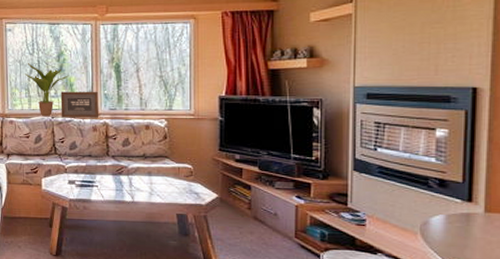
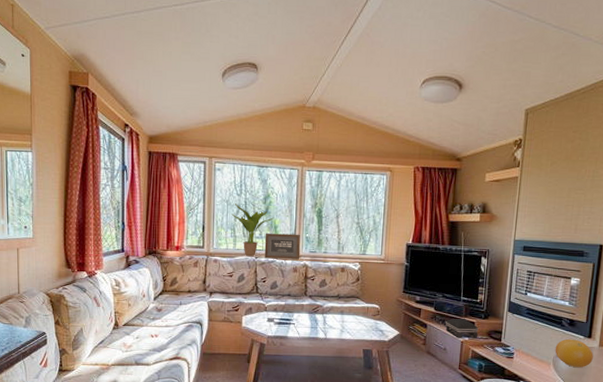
wireless router: none [273,179,317,202] -> present [445,319,479,339]
fruit: none [422,203,478,239] -> present [555,339,594,368]

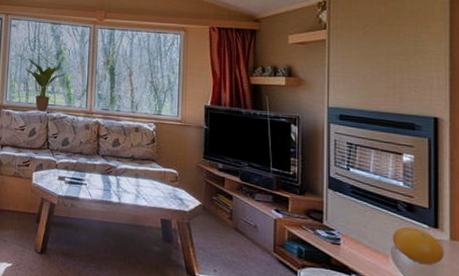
picture frame: present [264,233,301,260] -> none [56,88,93,117]
wireless router: present [445,319,479,339] -> none [253,191,294,217]

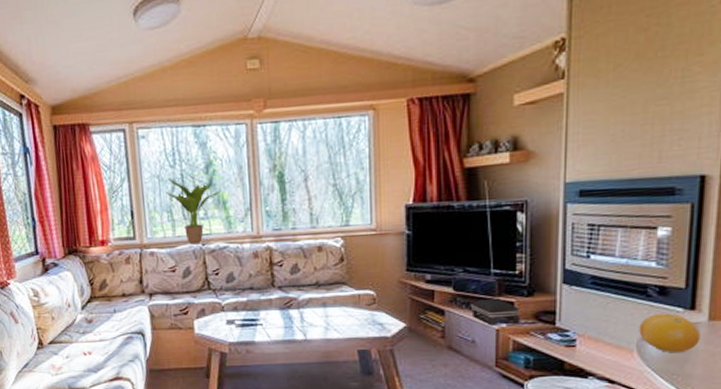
wireless router: none [253,191,294,217] -> present [470,299,521,326]

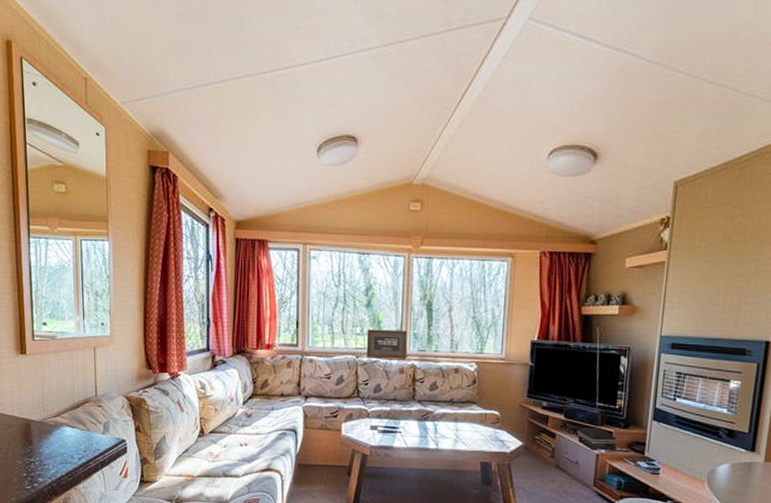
potted plant: present [165,178,222,245] -> none [329,296,378,356]
picture frame: none [211,208,261,245] -> present [366,329,408,359]
fruit: present [639,313,700,353] -> none [710,452,758,487]

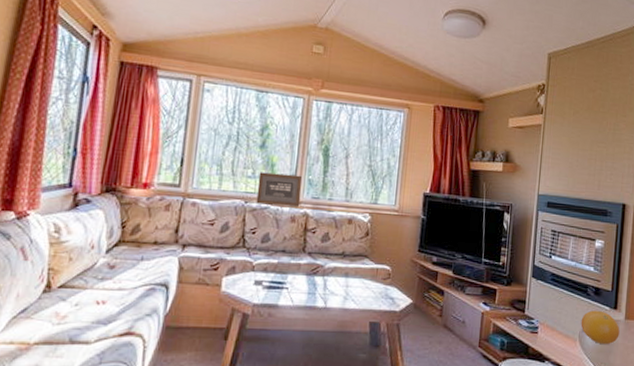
wireless router: present [576,427,617,451] -> none [464,284,501,309]
fruit: none [710,452,758,487] -> present [581,310,620,345]

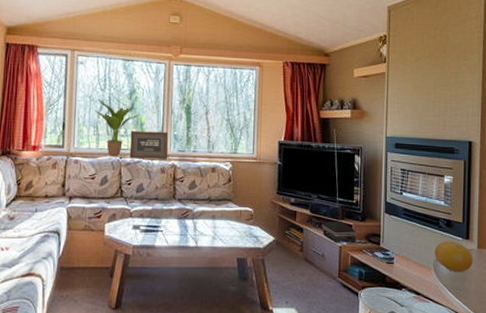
potted plant: none [219,133,272,201] -> present [94,99,141,157]
wireless router: none [464,284,501,309] -> present [321,222,356,243]

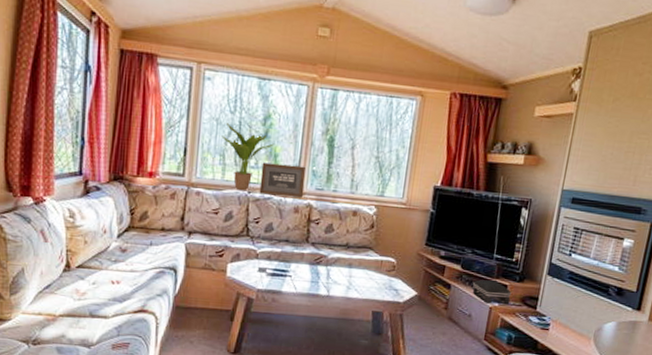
fruit: present [434,241,473,273] -> none [597,310,641,345]

